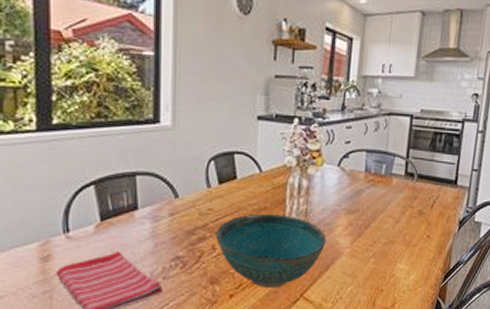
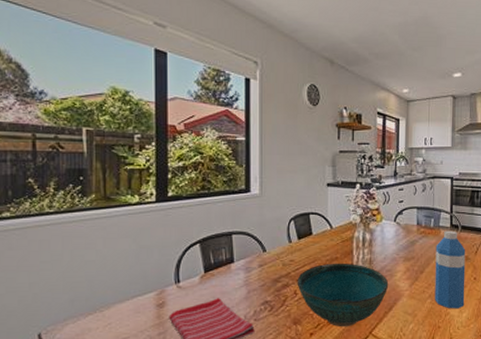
water bottle: none [379,179,421,270] -> present [435,230,466,309]

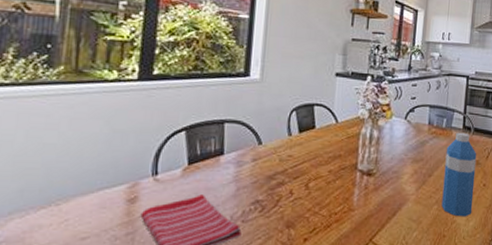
bowl: present [297,263,389,327] -> none [293,161,394,233]

